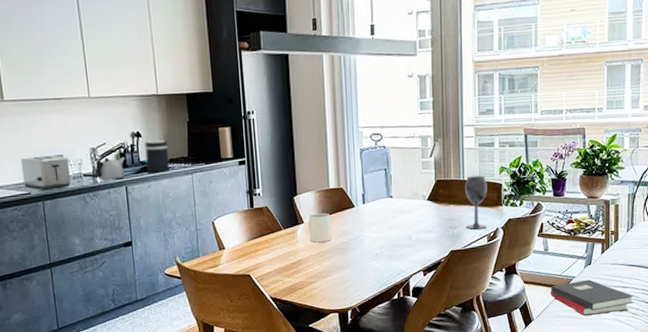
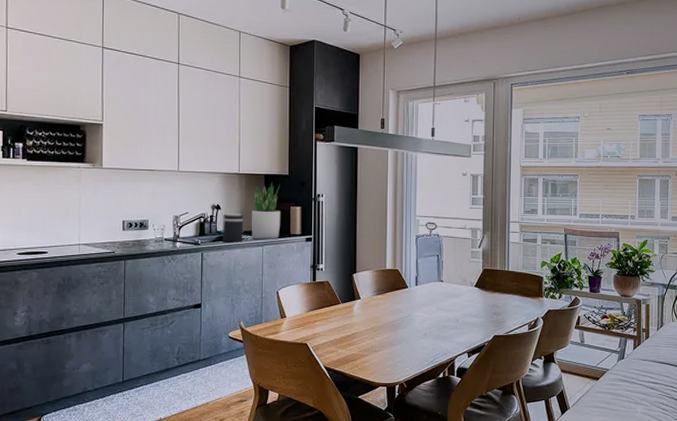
toaster: present [21,155,71,191] -> none [110,219,153,251]
kettle: present [95,149,126,182] -> none [176,218,204,247]
planter: none [174,103,210,168] -> present [251,183,281,241]
mug: present [308,212,333,243] -> none [365,291,386,318]
wine glass: present [464,175,487,230] -> none [509,268,530,317]
hardback book: present [550,279,634,316] -> none [585,373,664,408]

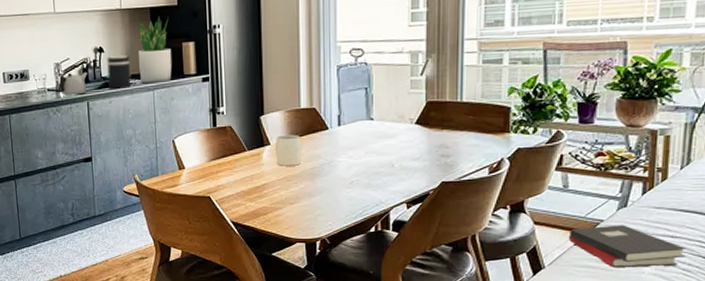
kettle: none [176,218,204,247] -> present [59,64,88,97]
mug: none [365,291,386,318] -> present [275,134,302,166]
hardback book: none [585,373,664,408] -> present [568,225,686,267]

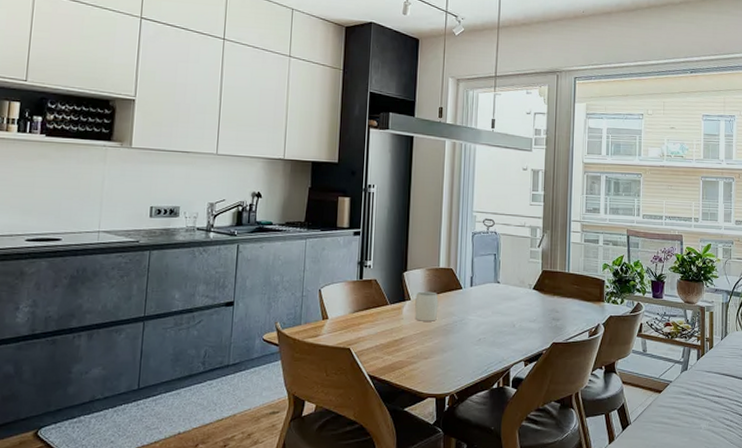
kettle: present [59,64,88,97] -> none [209,206,242,238]
cylinder: present [107,55,131,89] -> none [262,202,287,235]
planter: present [137,17,173,84] -> none [294,171,329,234]
hardback book: present [568,225,686,267] -> none [647,385,728,423]

